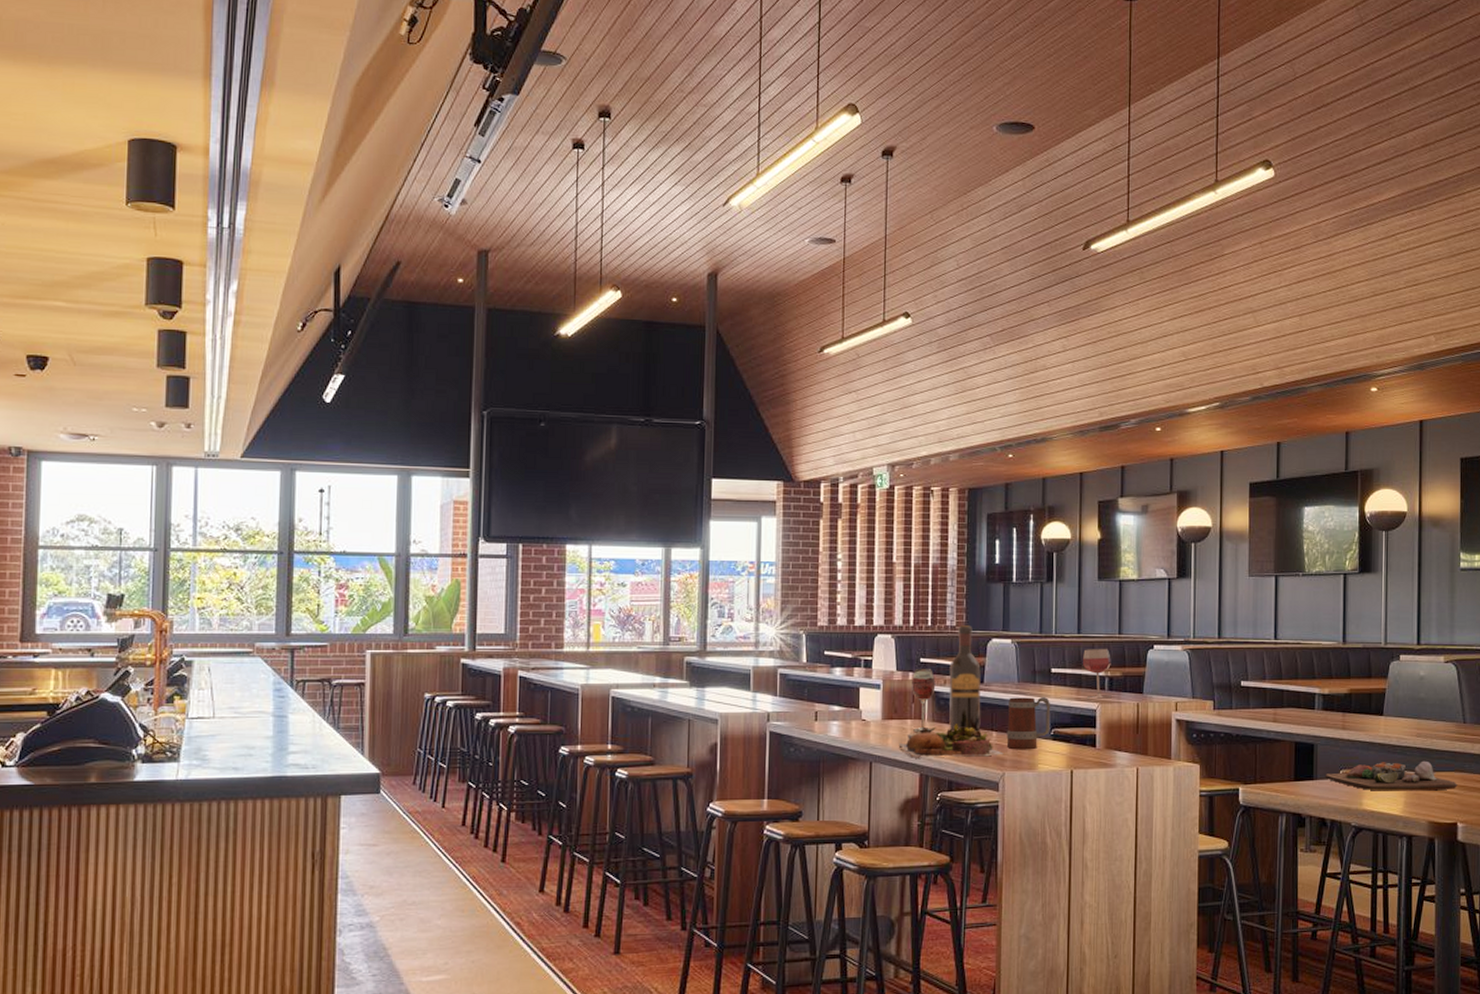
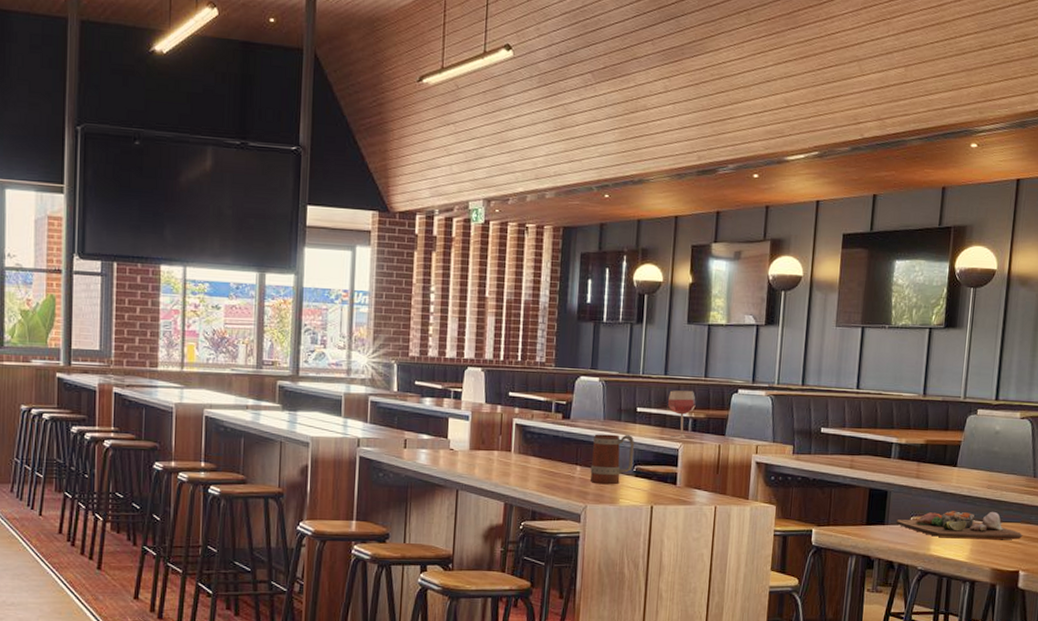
food platter: present [898,724,1003,758] -> none [484,457,587,490]
wineglass: present [910,668,936,733] -> none [498,401,523,464]
wine bottle: present [949,625,981,733] -> none [534,362,568,465]

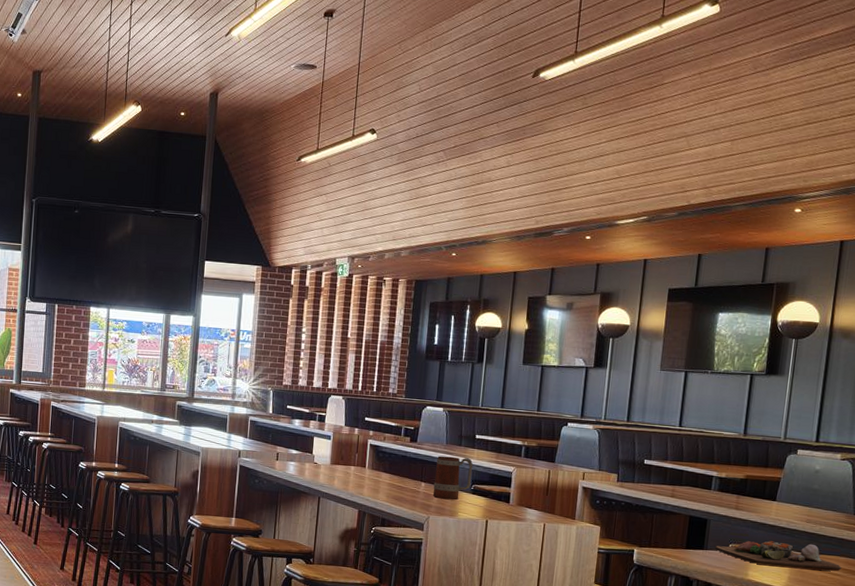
wineglass: present [668,390,696,440] -> none [504,421,529,465]

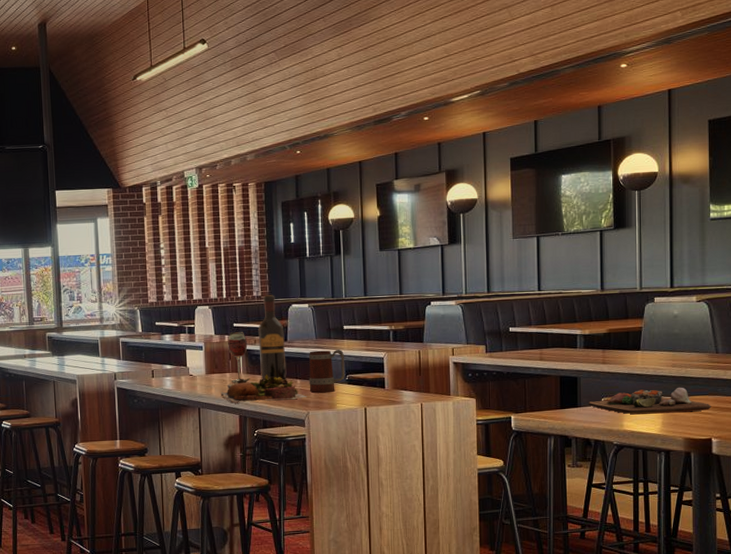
food platter: none [342,473,430,502] -> present [220,374,307,404]
wineglass: none [356,425,377,478] -> present [227,331,248,383]
wine bottle: none [385,393,416,481] -> present [258,295,287,382]

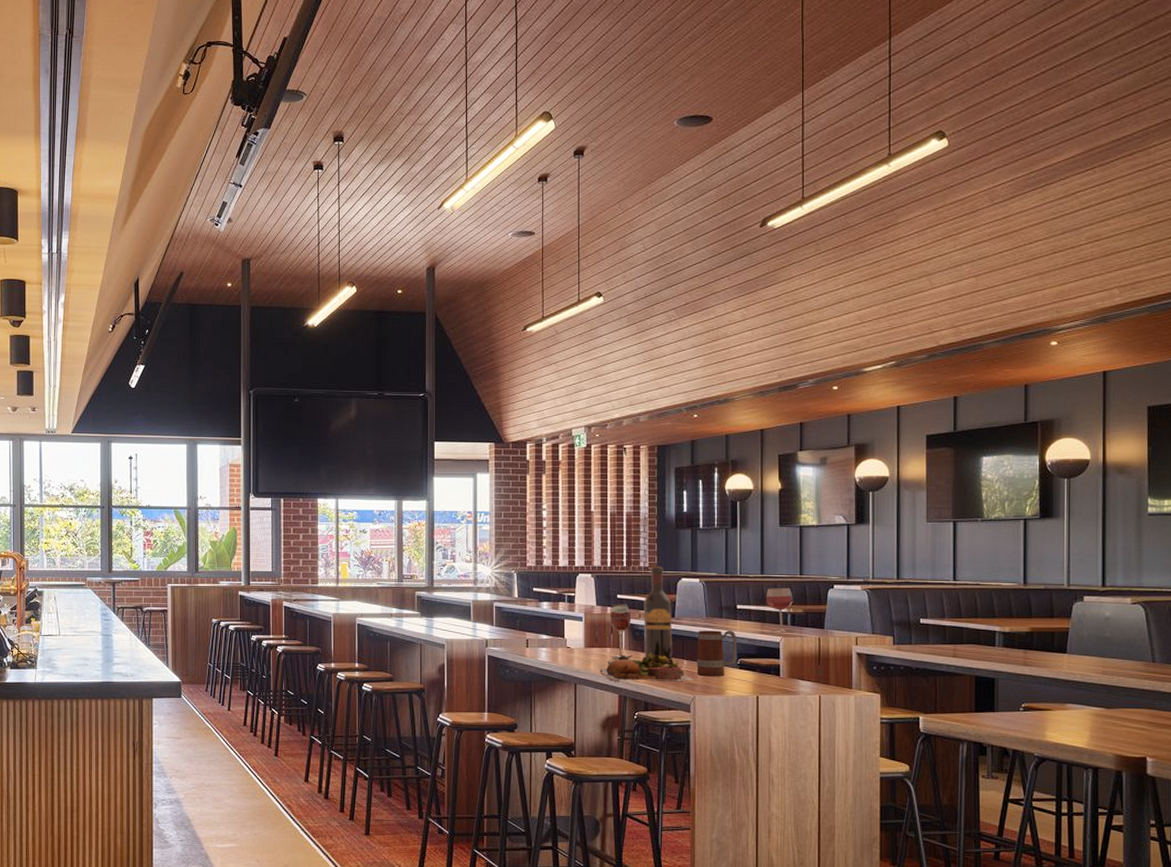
wineglass: none [370,306,396,350] -> present [766,587,794,634]
food platter: present [588,387,712,415] -> none [1006,697,1147,726]

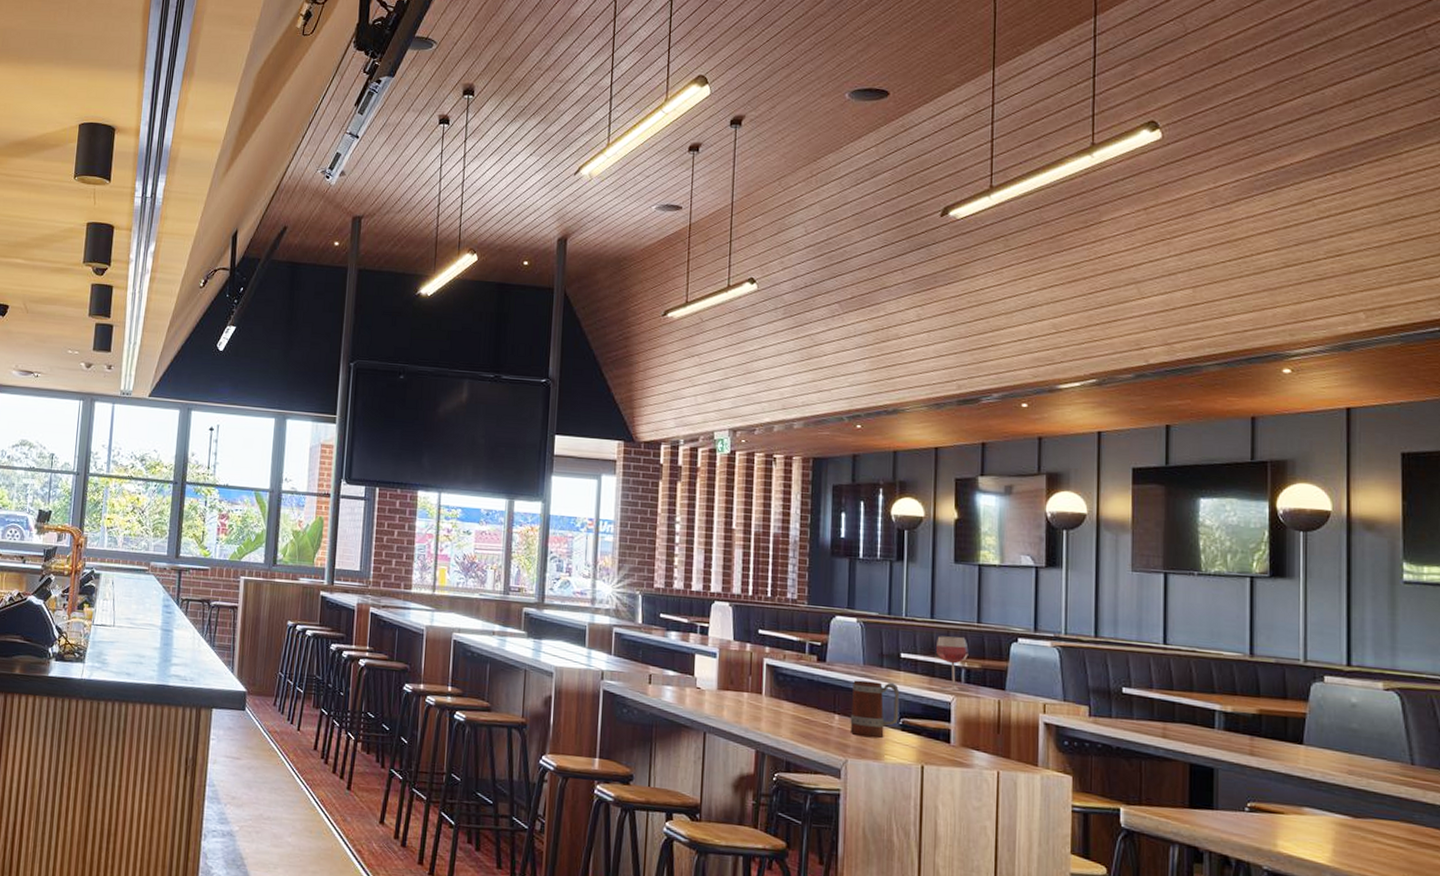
food platter: present [599,652,694,682] -> none [734,702,846,741]
wineglass: present [609,603,631,660] -> none [748,639,775,708]
wine bottle: present [643,566,673,660] -> none [788,599,823,713]

